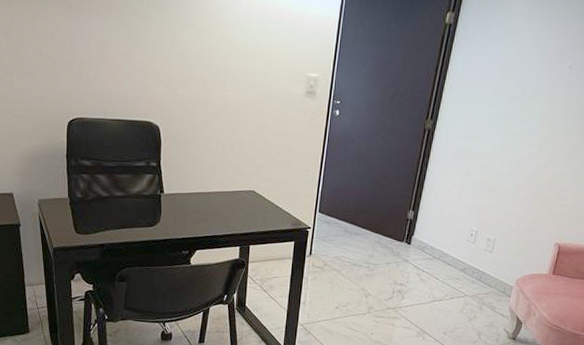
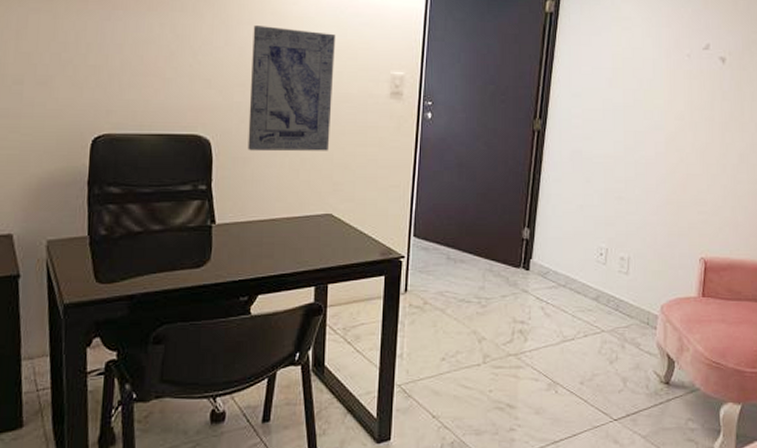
wall art: none [189,29,261,139] -> present [247,25,335,152]

